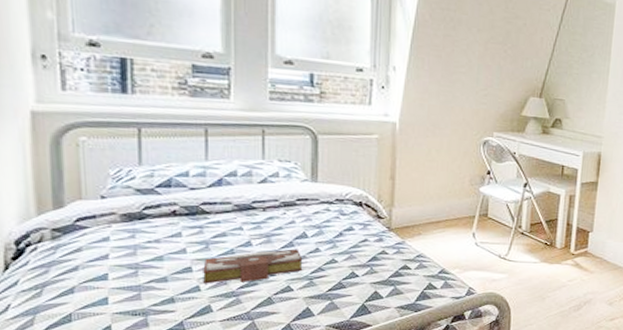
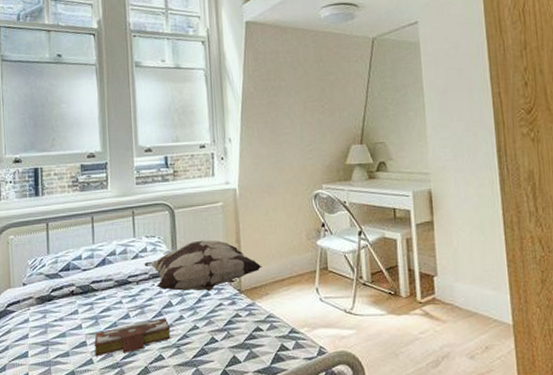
decorative pillow: none [274,172,417,226] -> present [144,240,262,291]

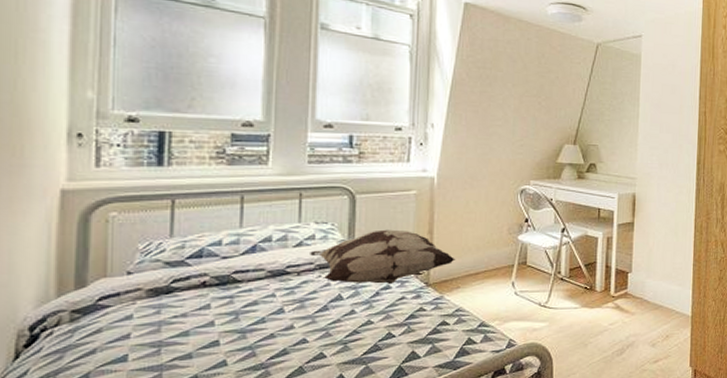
book: present [94,318,171,357] -> none [231,312,337,358]

